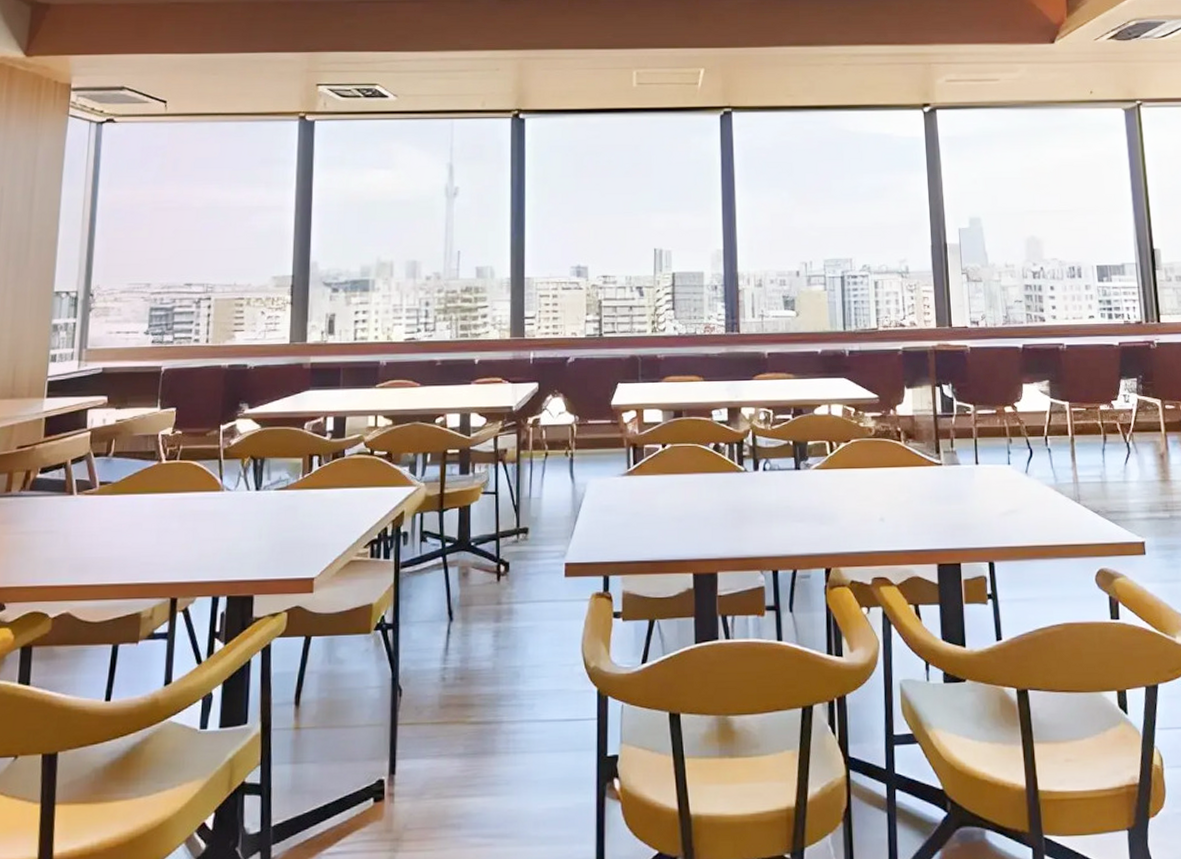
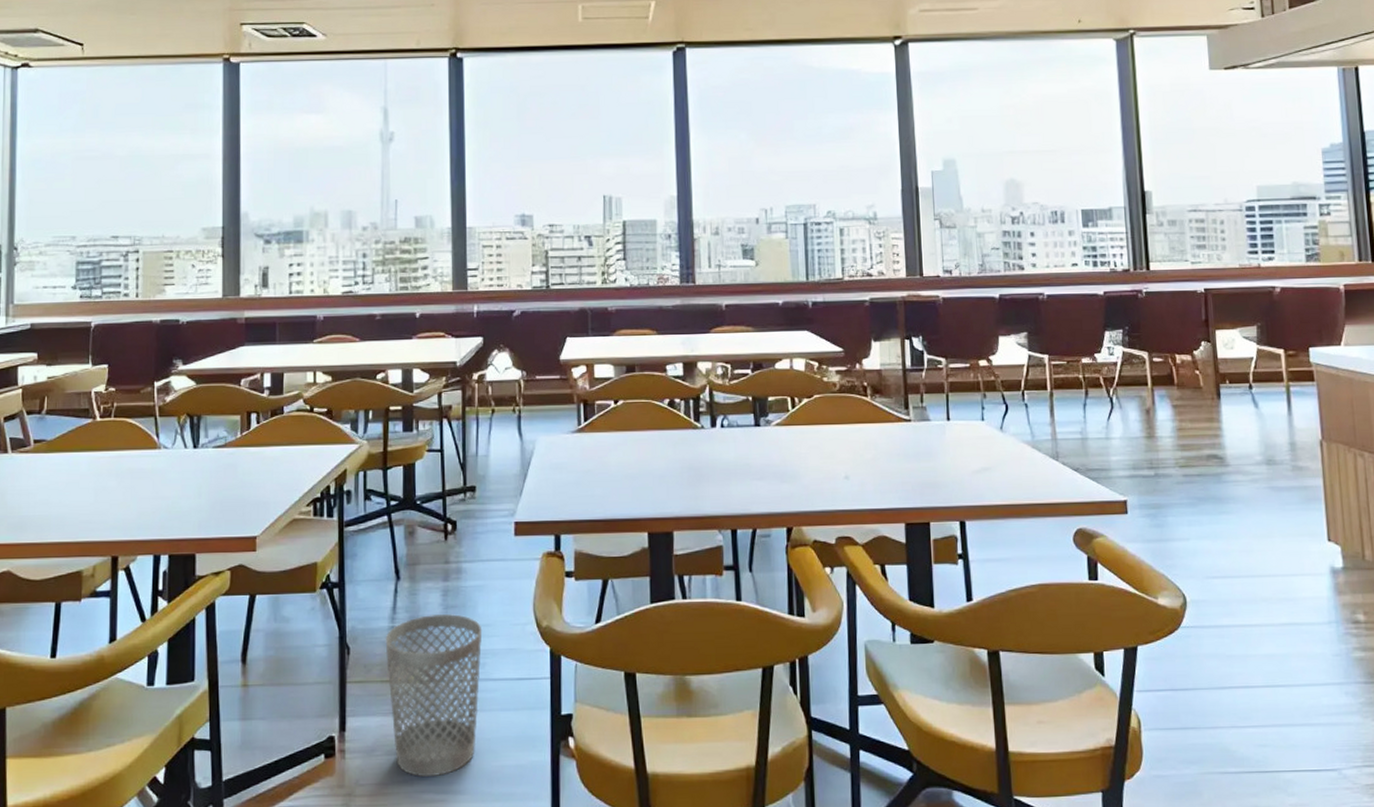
wastebasket: none [437,655,532,821] -> present [385,614,483,778]

